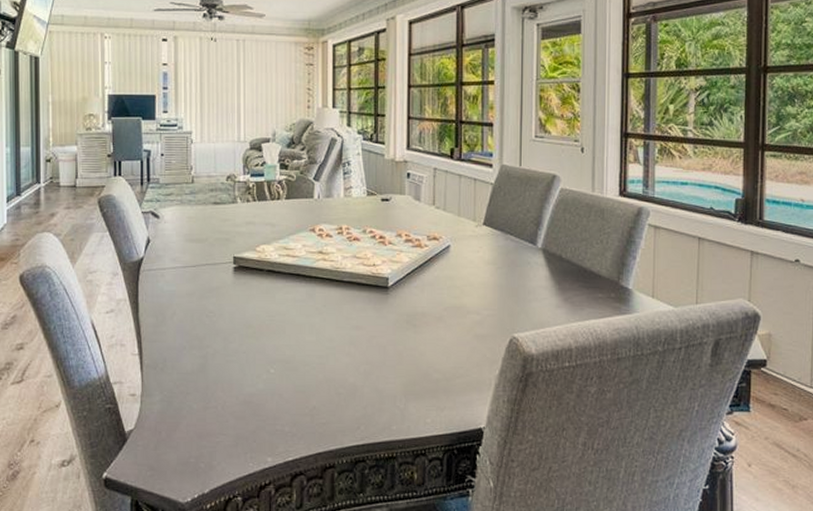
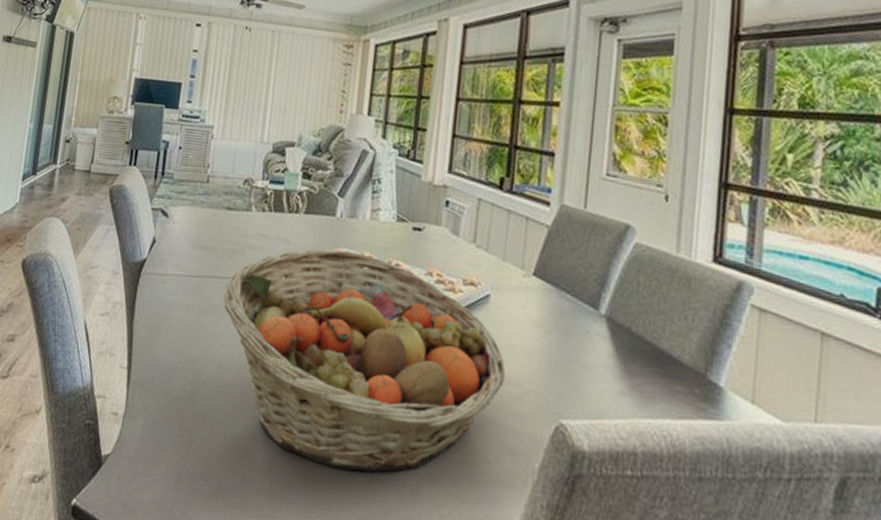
fruit basket: none [221,226,468,403] -> present [223,249,506,472]

